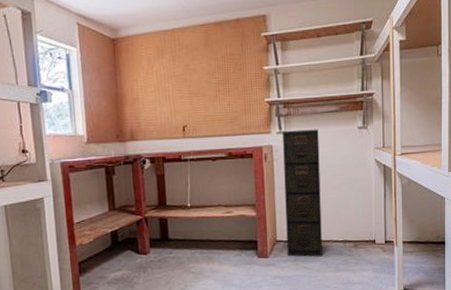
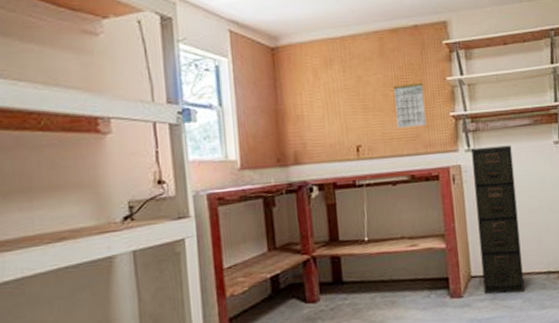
calendar: none [216,71,244,112] -> present [394,83,426,129]

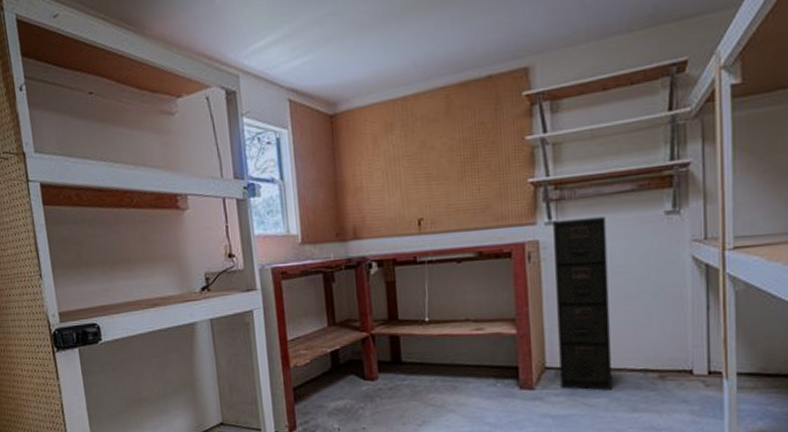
calendar: present [394,83,426,129] -> none [461,144,498,200]

